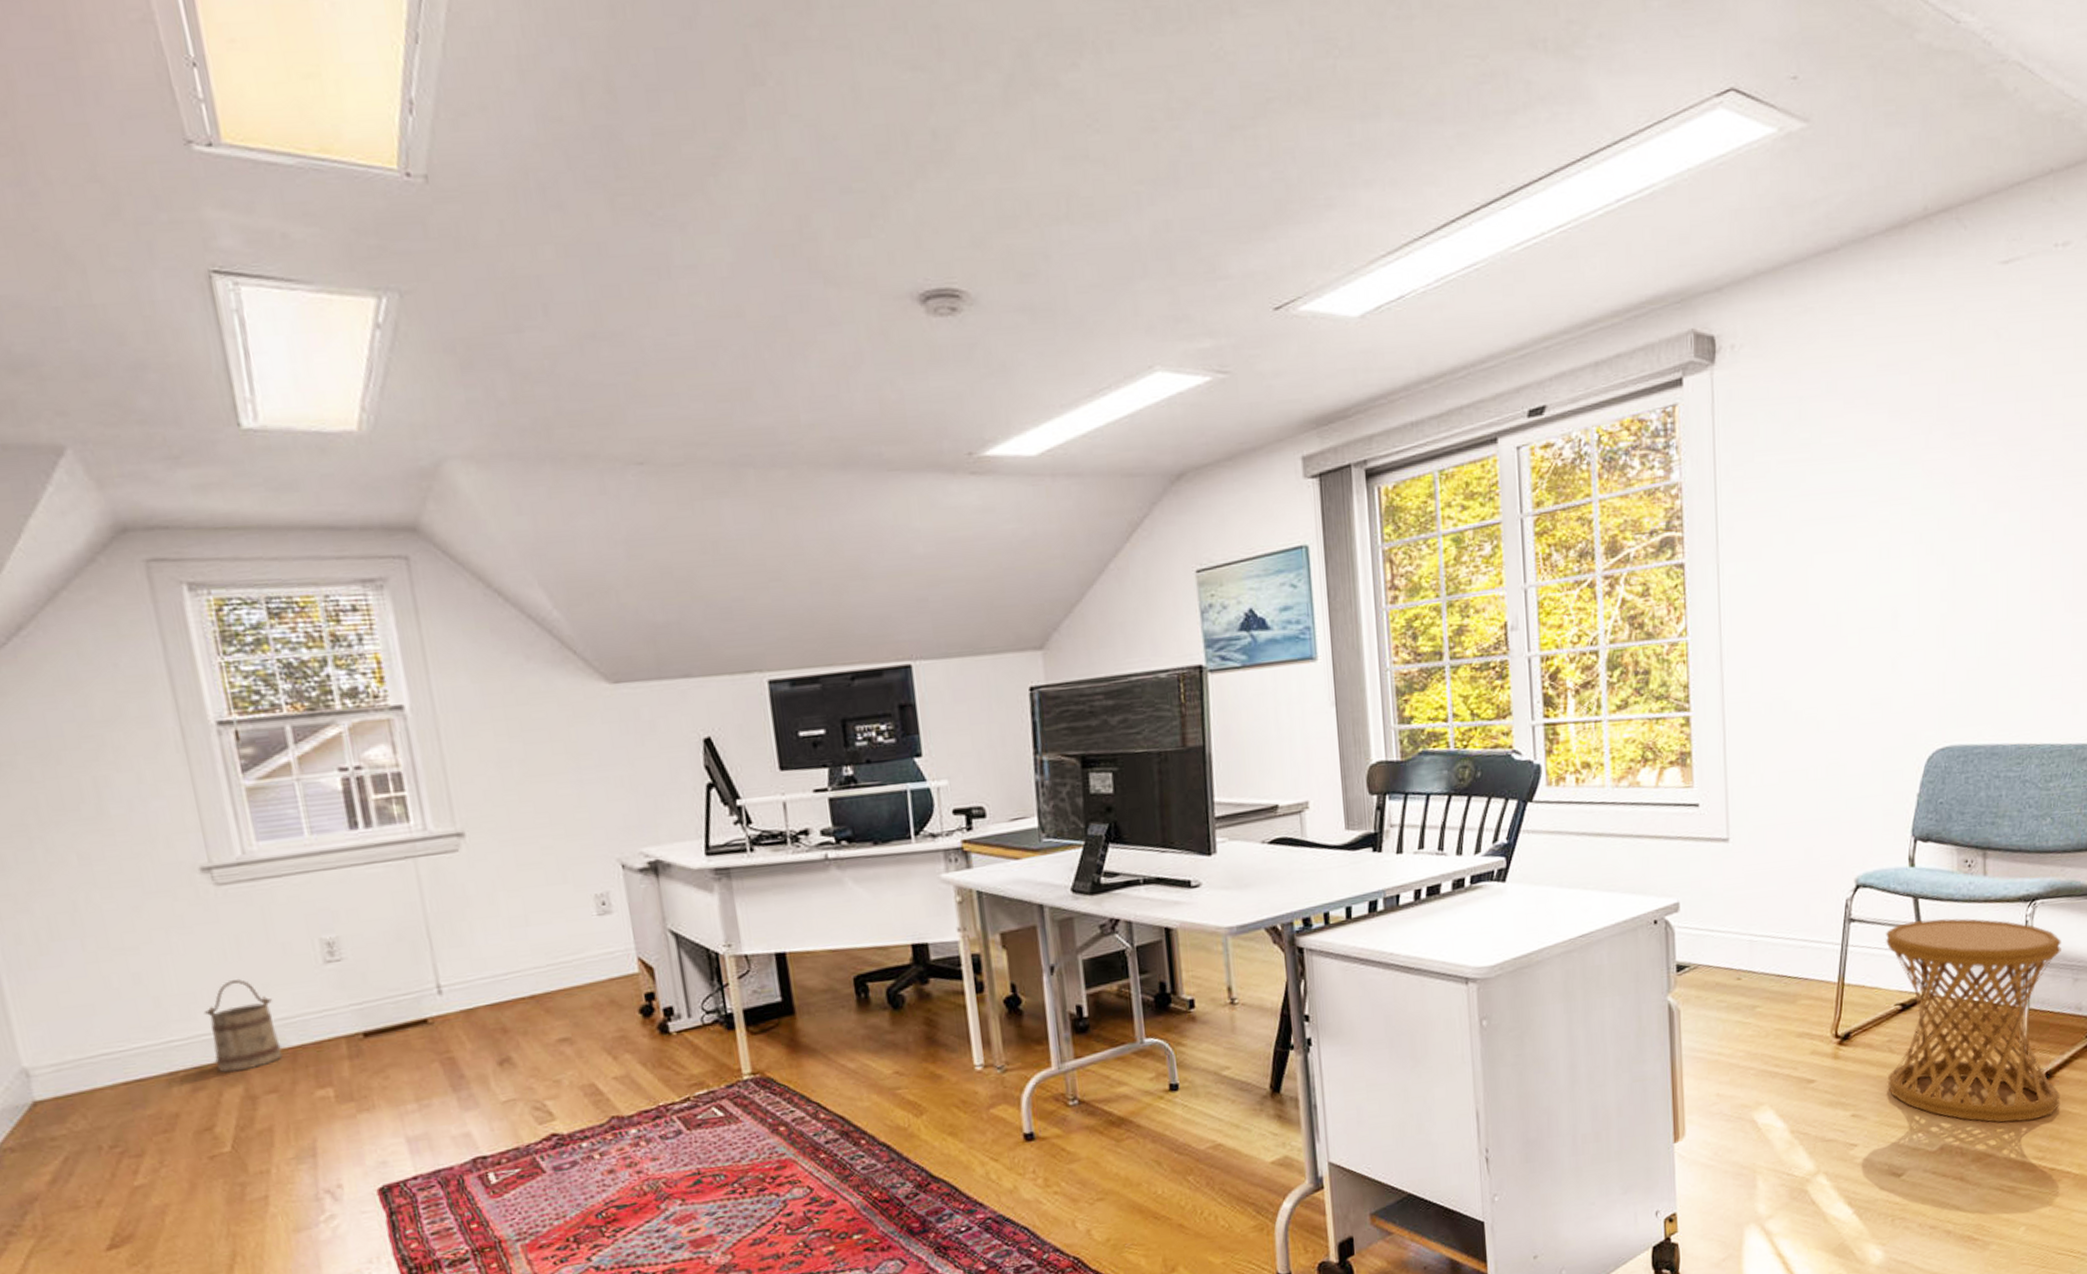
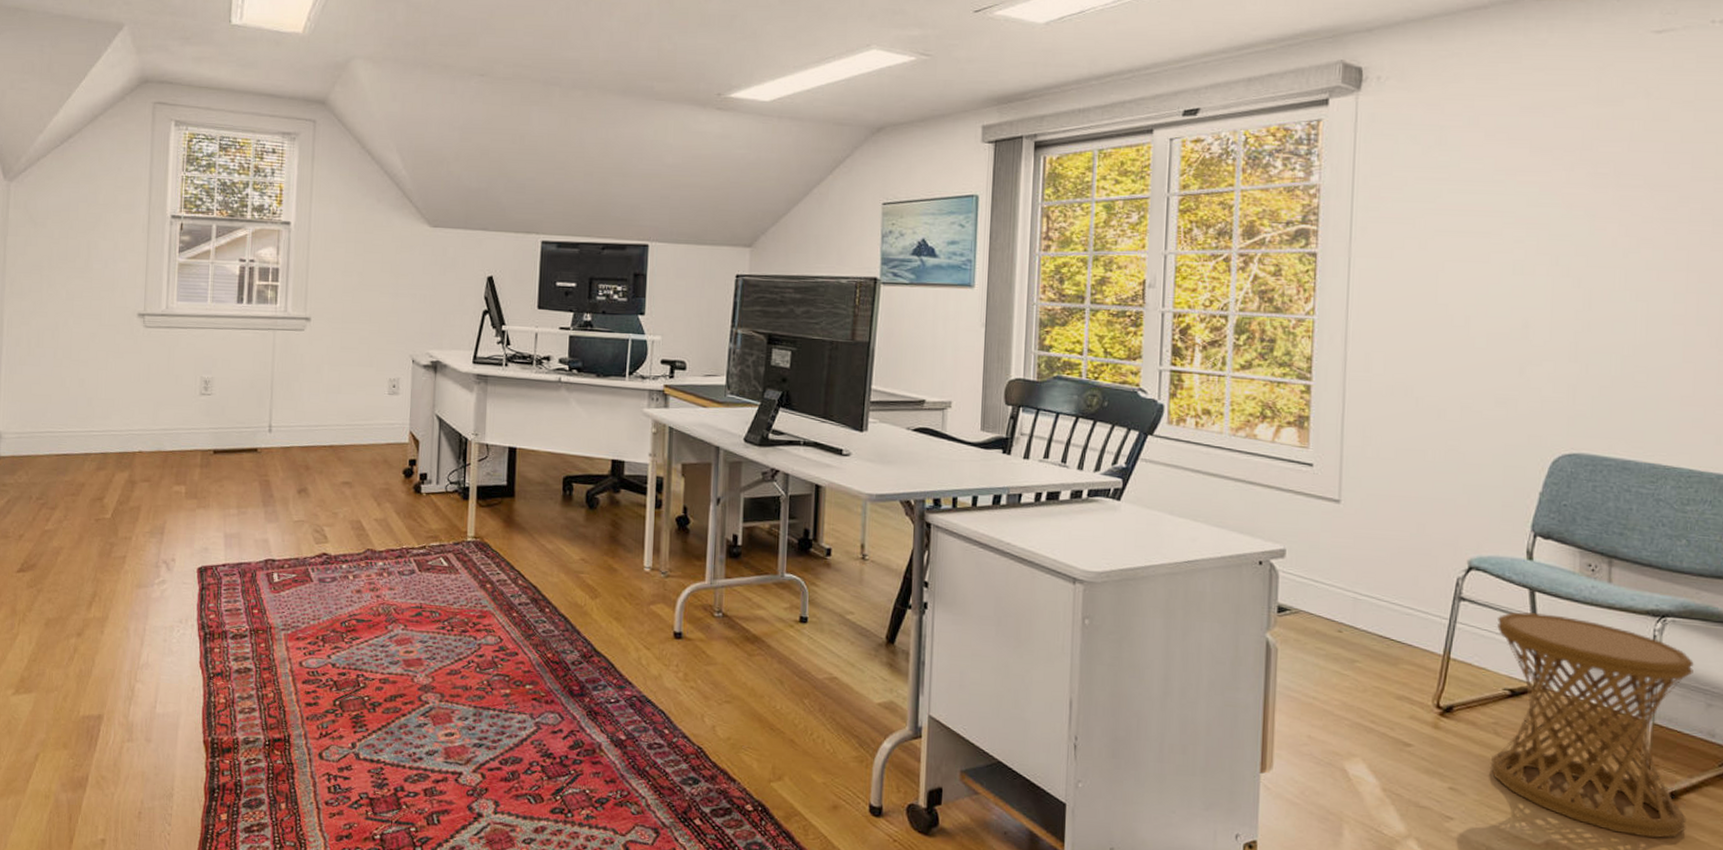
bucket: present [203,979,283,1073] -> none [115,396,161,462]

